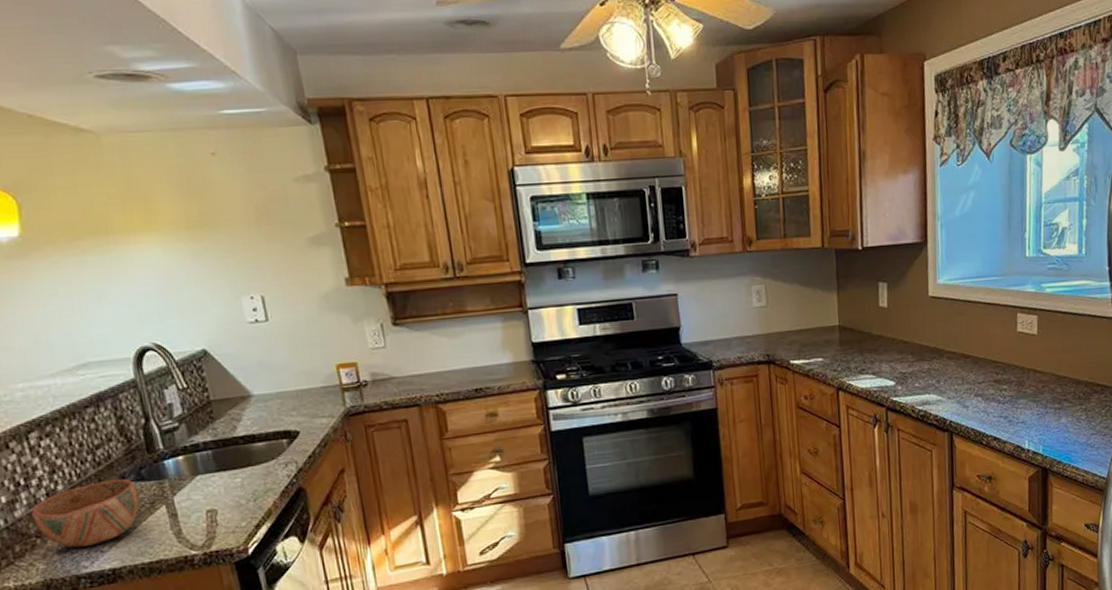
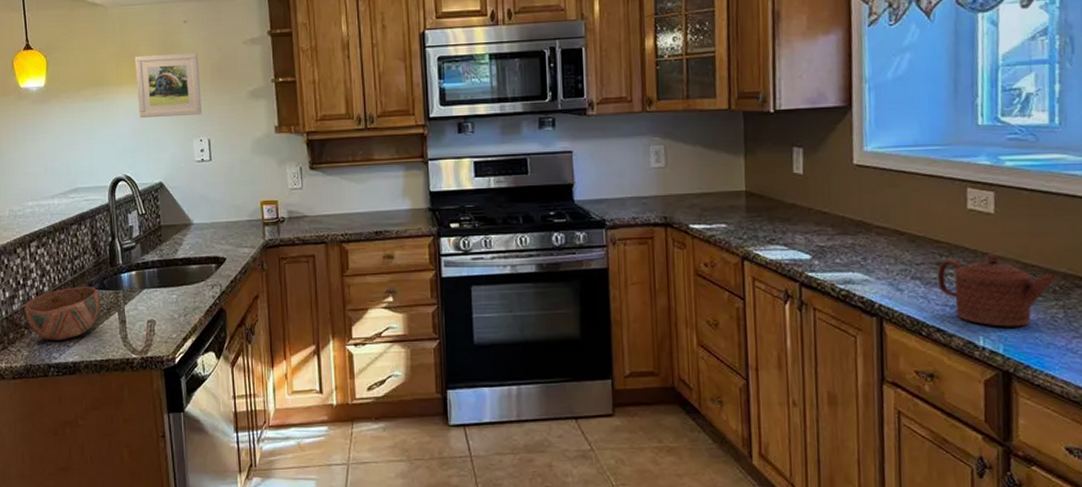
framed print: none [148,192,250,273] -> present [135,53,202,118]
teapot: none [994,368,1082,431] -> present [937,252,1057,327]

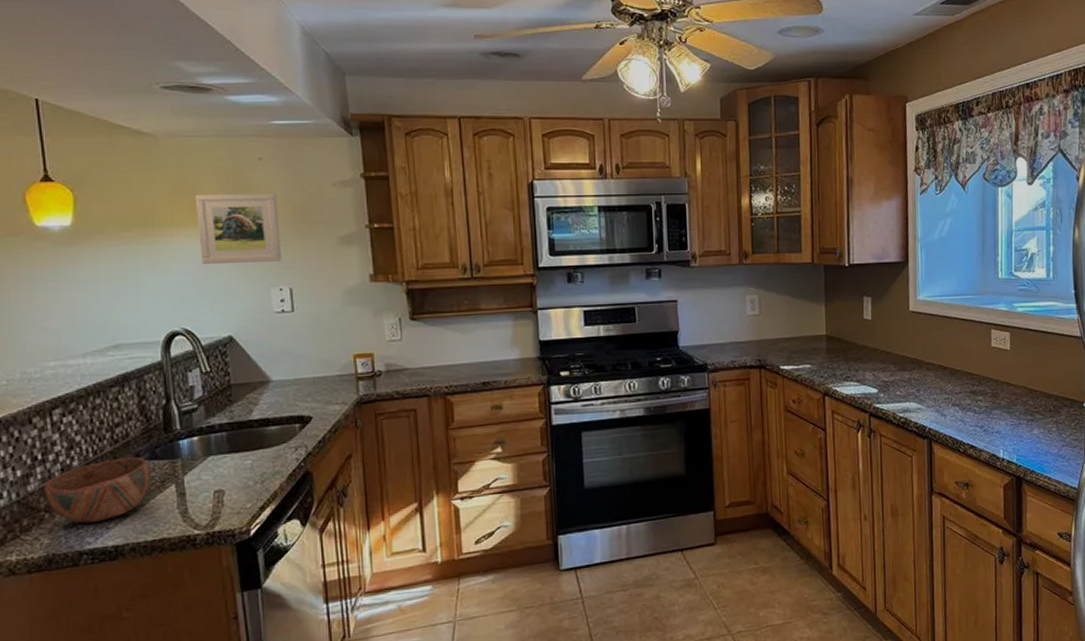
teapot: present [937,252,1057,327] -> none [970,381,1052,441]

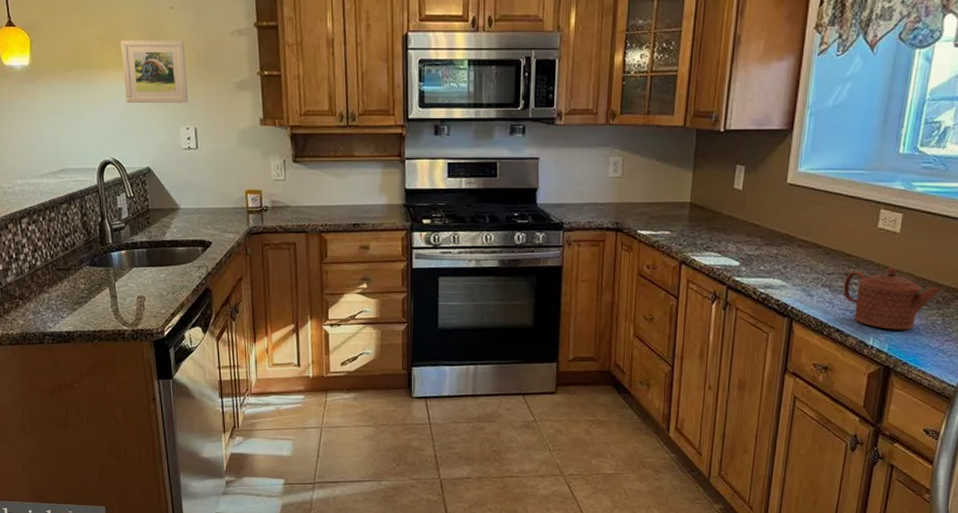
bowl: present [44,457,152,523] -> none [18,262,92,311]
teapot: none [970,381,1052,441] -> present [843,266,942,330]

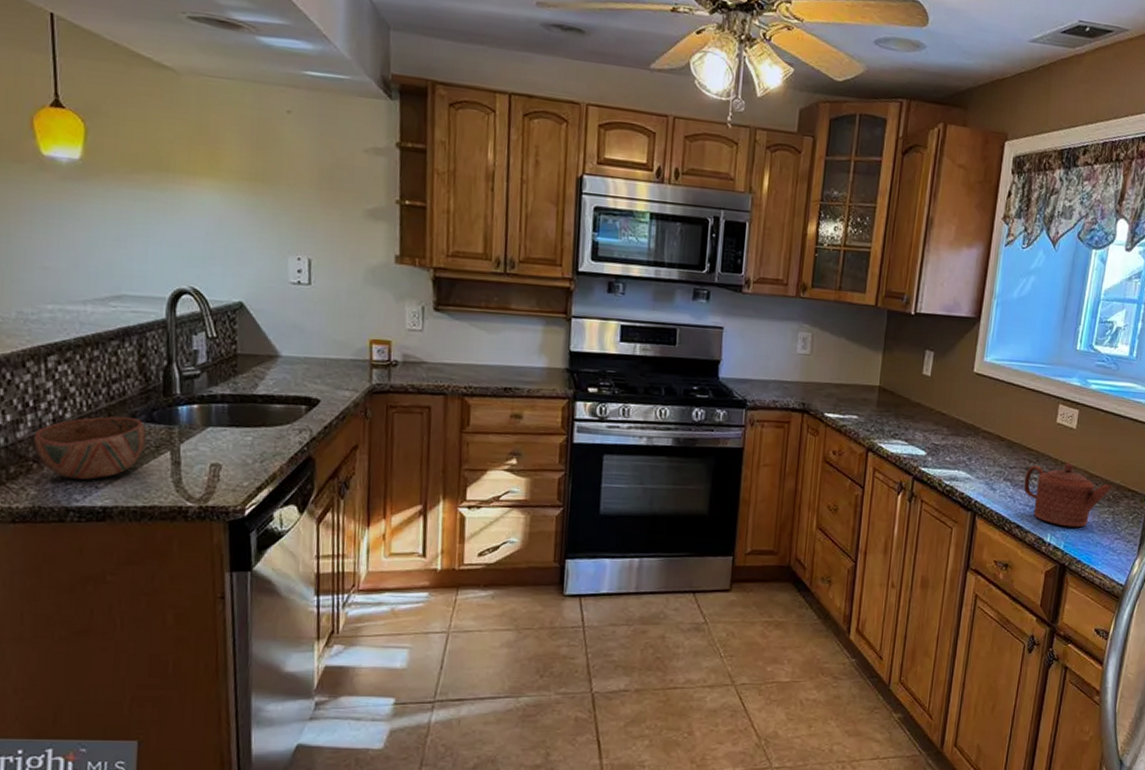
bowl: none [18,262,92,311] -> present [33,416,147,480]
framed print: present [120,40,189,103] -> none [215,142,304,228]

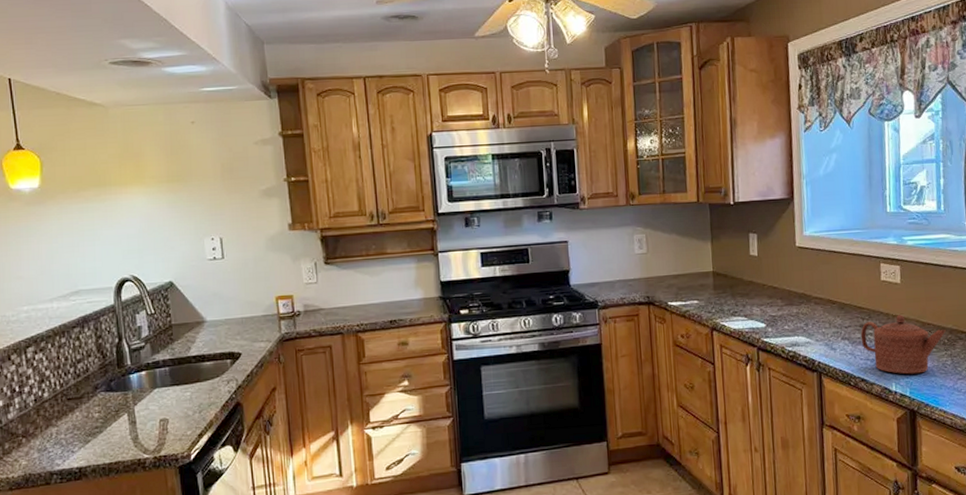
bowl: present [33,416,147,480] -> none [21,389,108,447]

